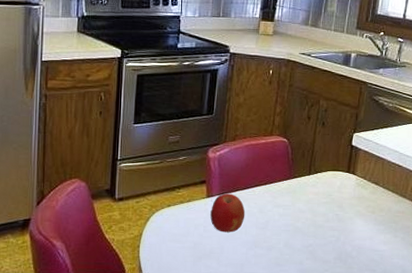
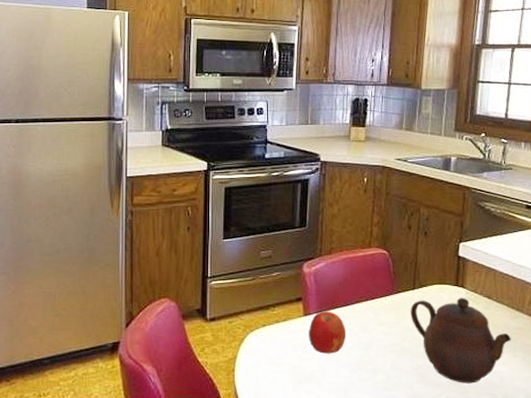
teapot: none [304,183,393,260] -> present [410,297,511,383]

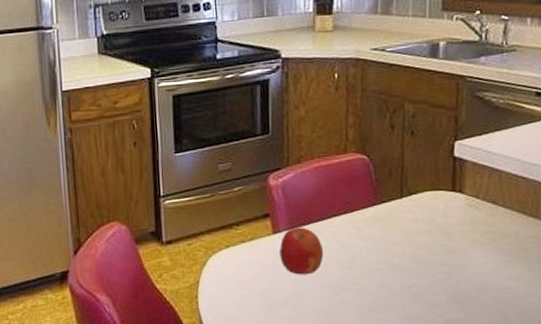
teapot: present [410,297,511,383] -> none [398,204,524,302]

